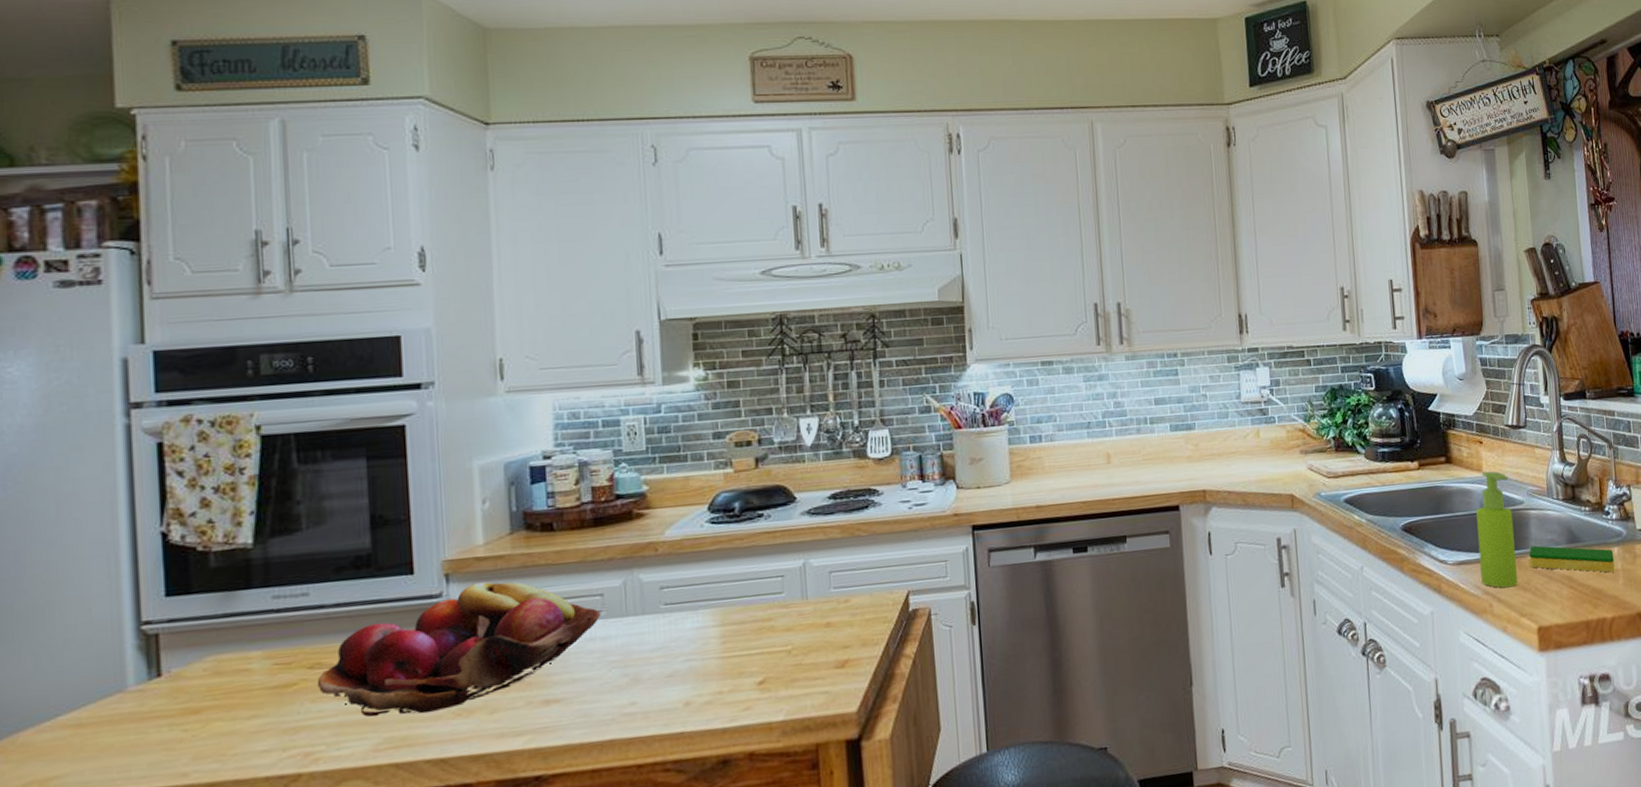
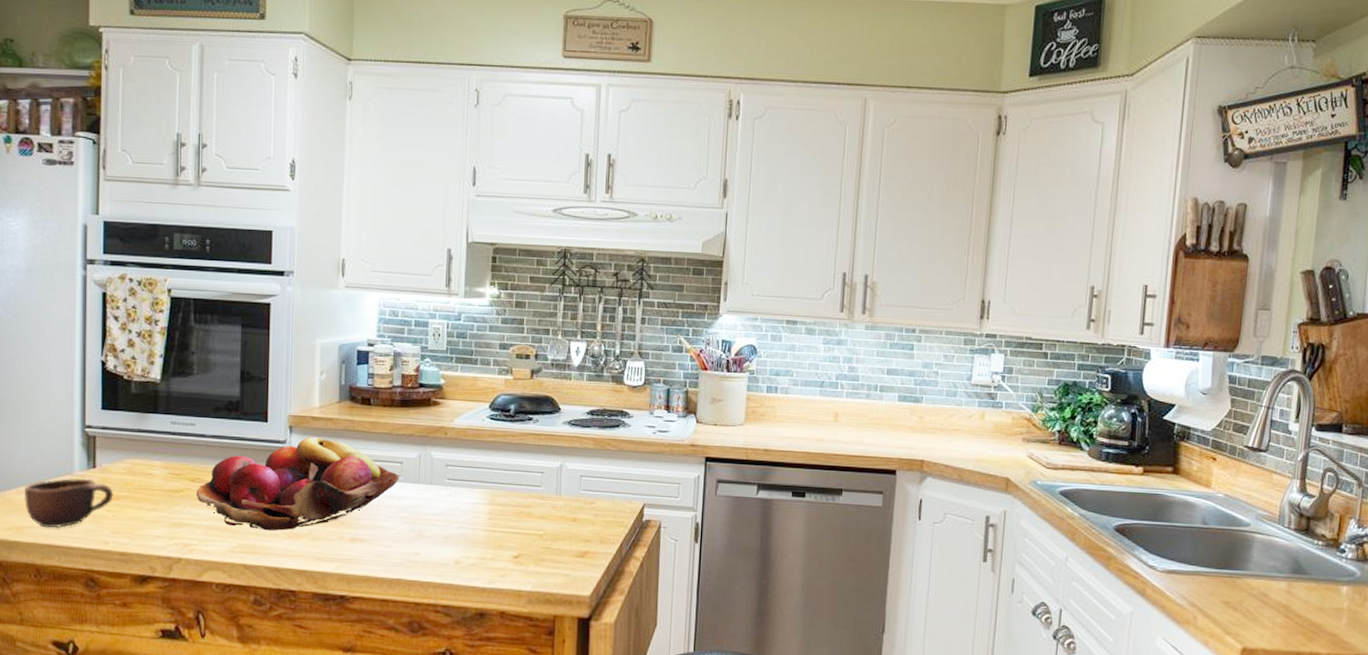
mug: none [47,693,192,773] -> present [24,478,114,529]
soap dispenser: present [1476,471,1518,588] -> none [1189,488,1238,605]
dish sponge: present [1529,545,1615,573] -> none [1245,569,1342,610]

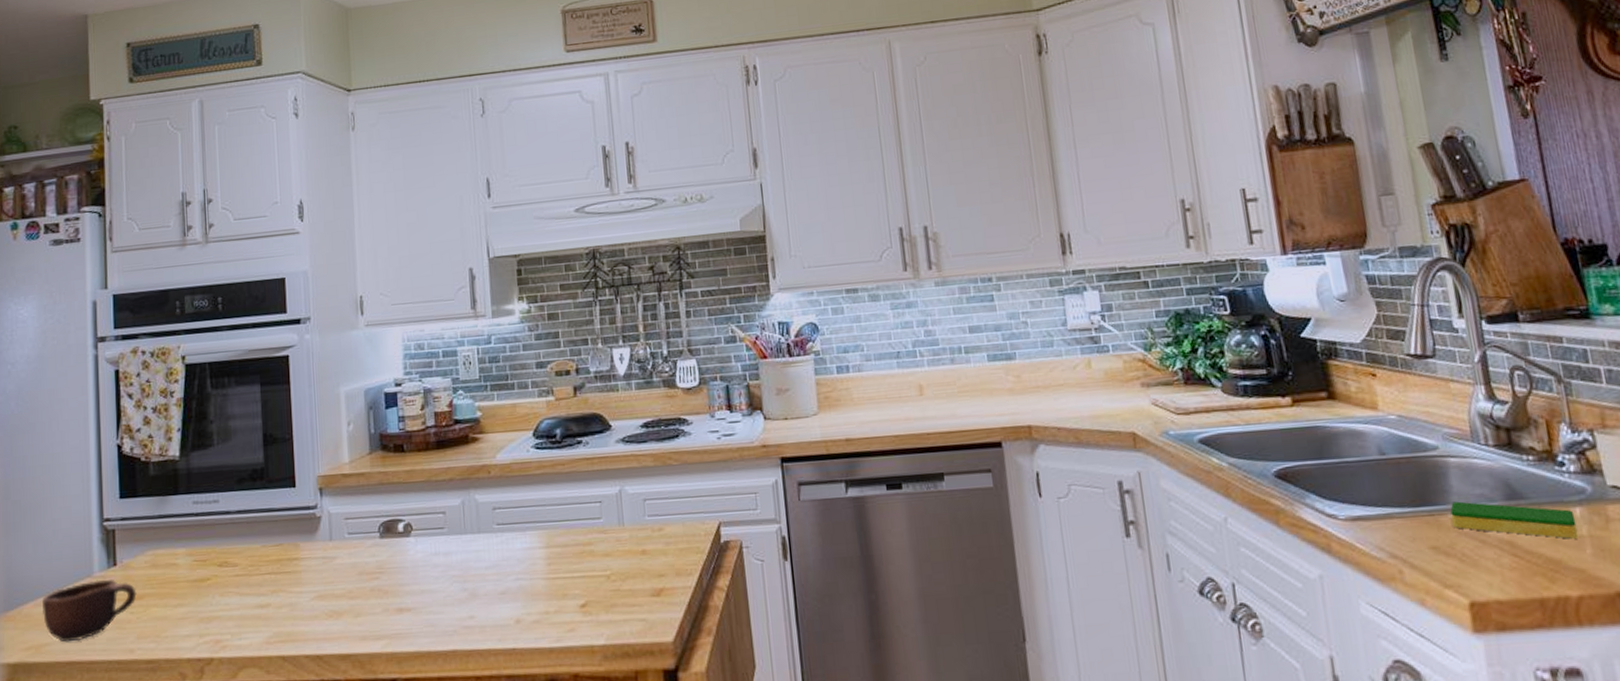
fruit basket: present [196,437,400,531] -> none [224,496,444,613]
dish sponge: none [1245,569,1342,610] -> present [1450,501,1579,539]

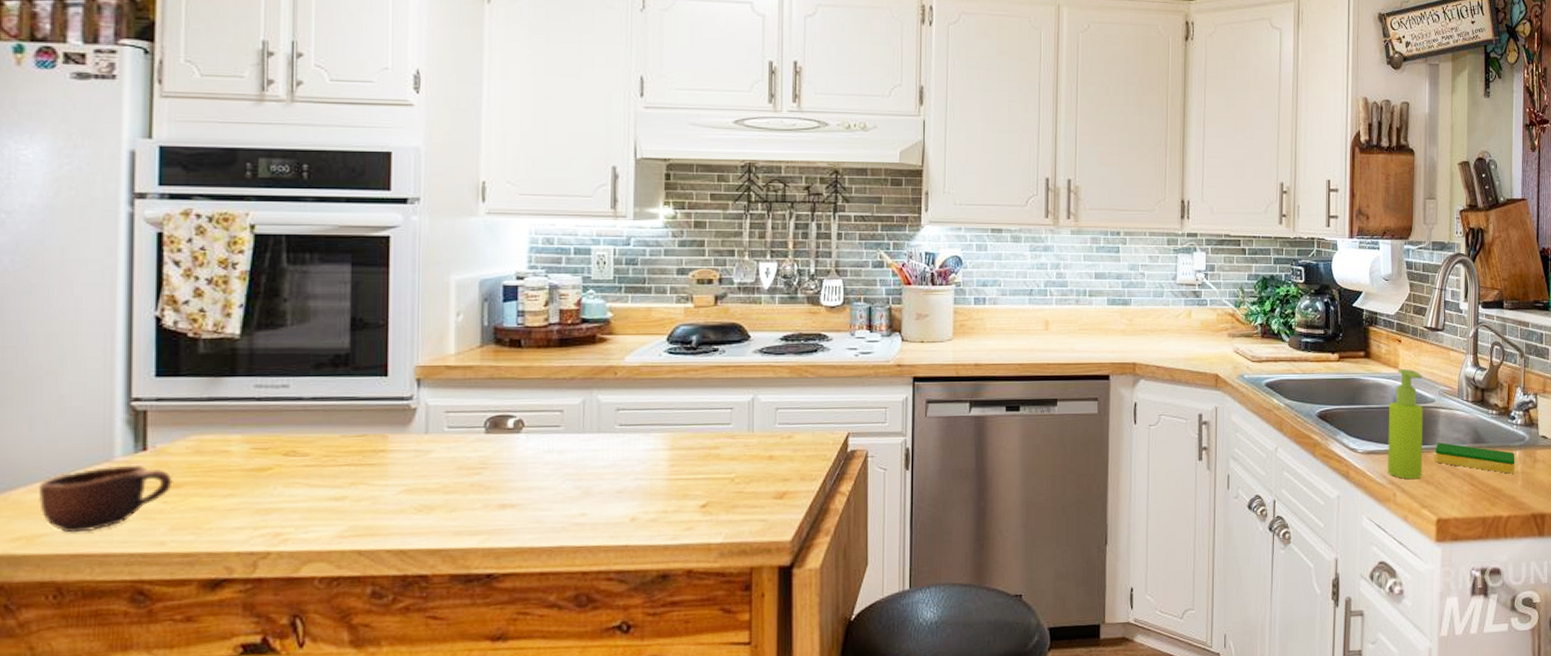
soap dispenser: none [1373,409,1437,552] -> present [1388,368,1423,480]

